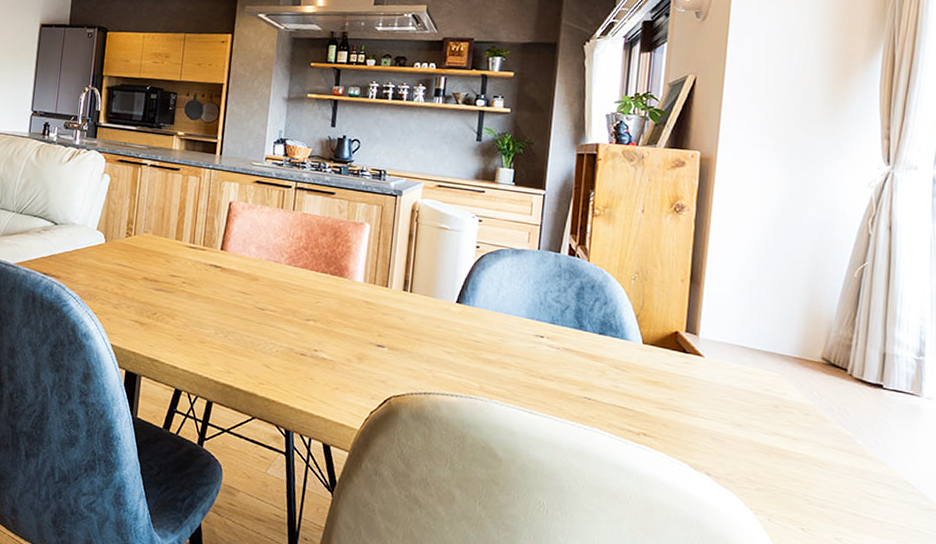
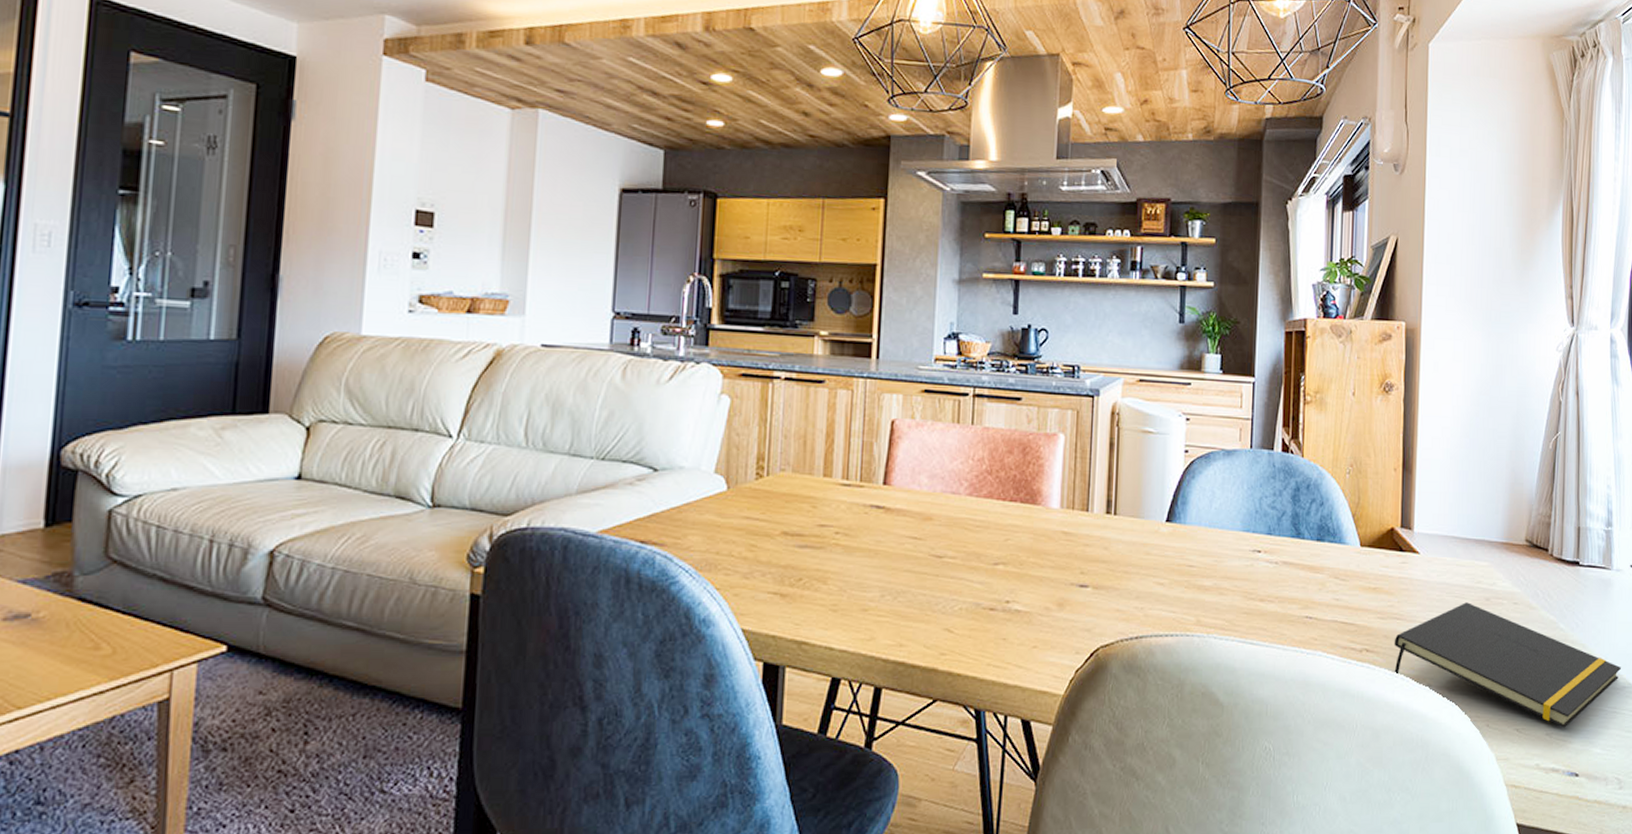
notepad: none [670,406,928,536] -> present [1393,602,1622,728]

